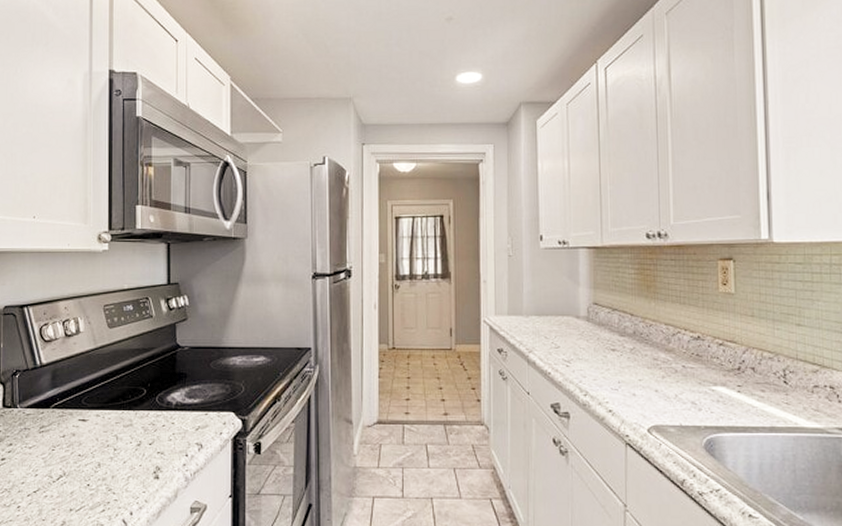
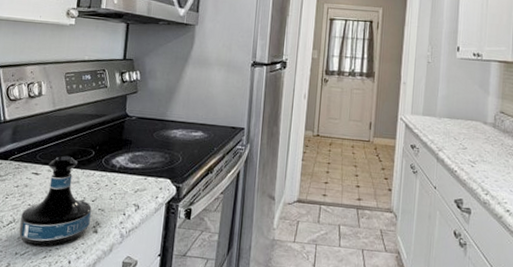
tequila bottle: none [72,397,149,500] -> present [19,155,92,247]

